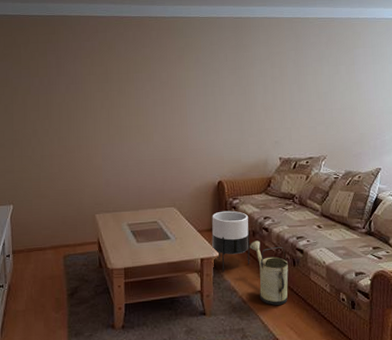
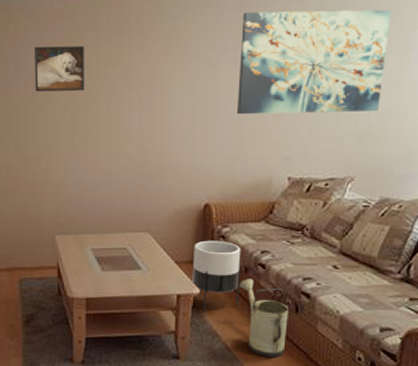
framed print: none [74,54,117,92] -> present [35,45,84,92]
wall art: none [237,33,339,110] -> present [236,9,391,115]

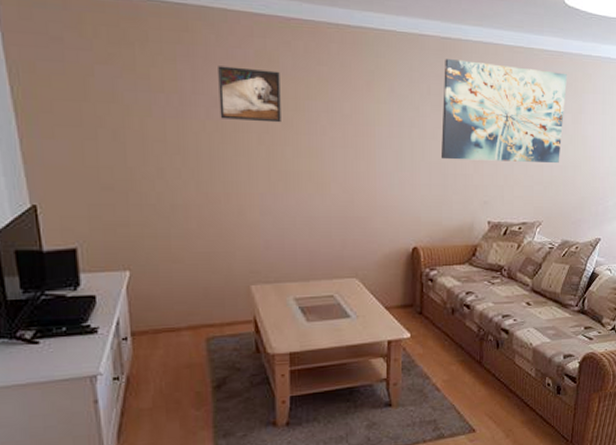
planter: present [192,240,241,313] -> none [402,283,448,357]
watering can: present [239,278,288,357] -> none [447,319,491,393]

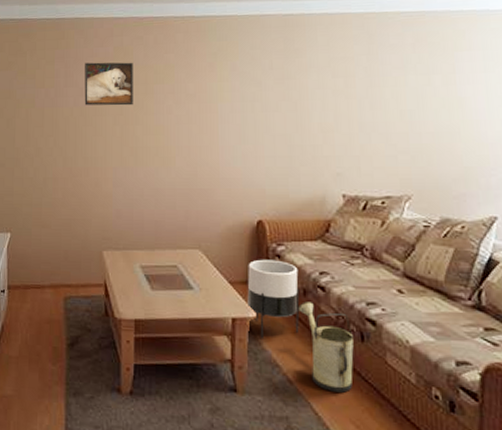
planter: none [402,283,448,357] -> present [247,259,300,339]
wall art: present [440,59,567,164] -> none [285,32,433,131]
watering can: none [447,319,491,393] -> present [298,302,354,393]

